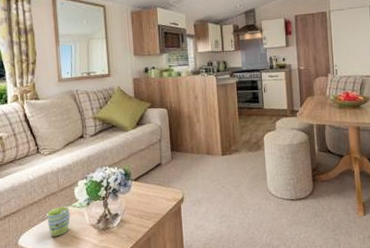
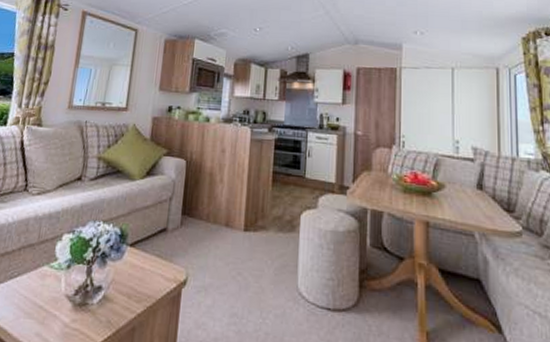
mug: present [47,206,71,237] -> none [14,263,46,304]

